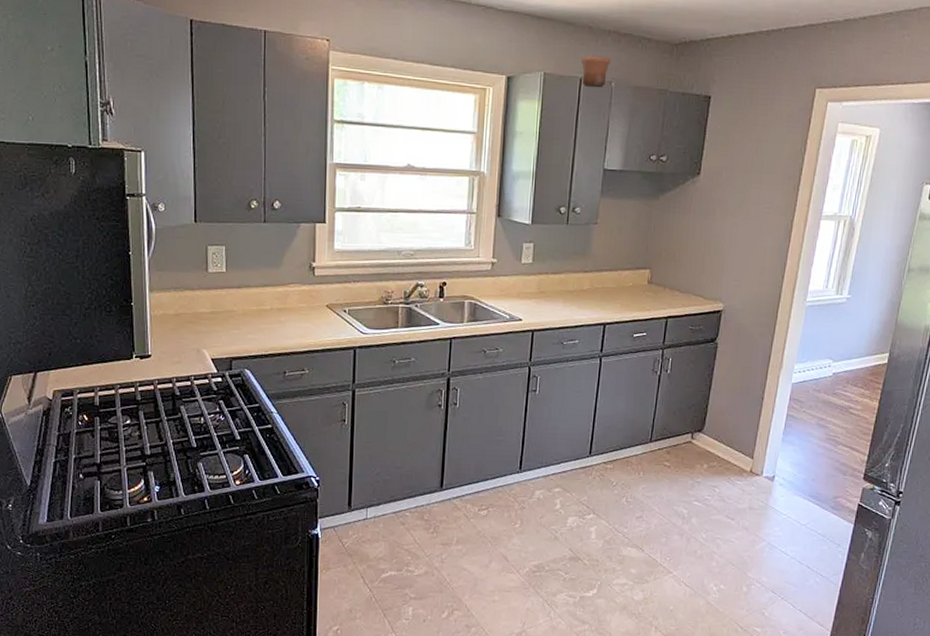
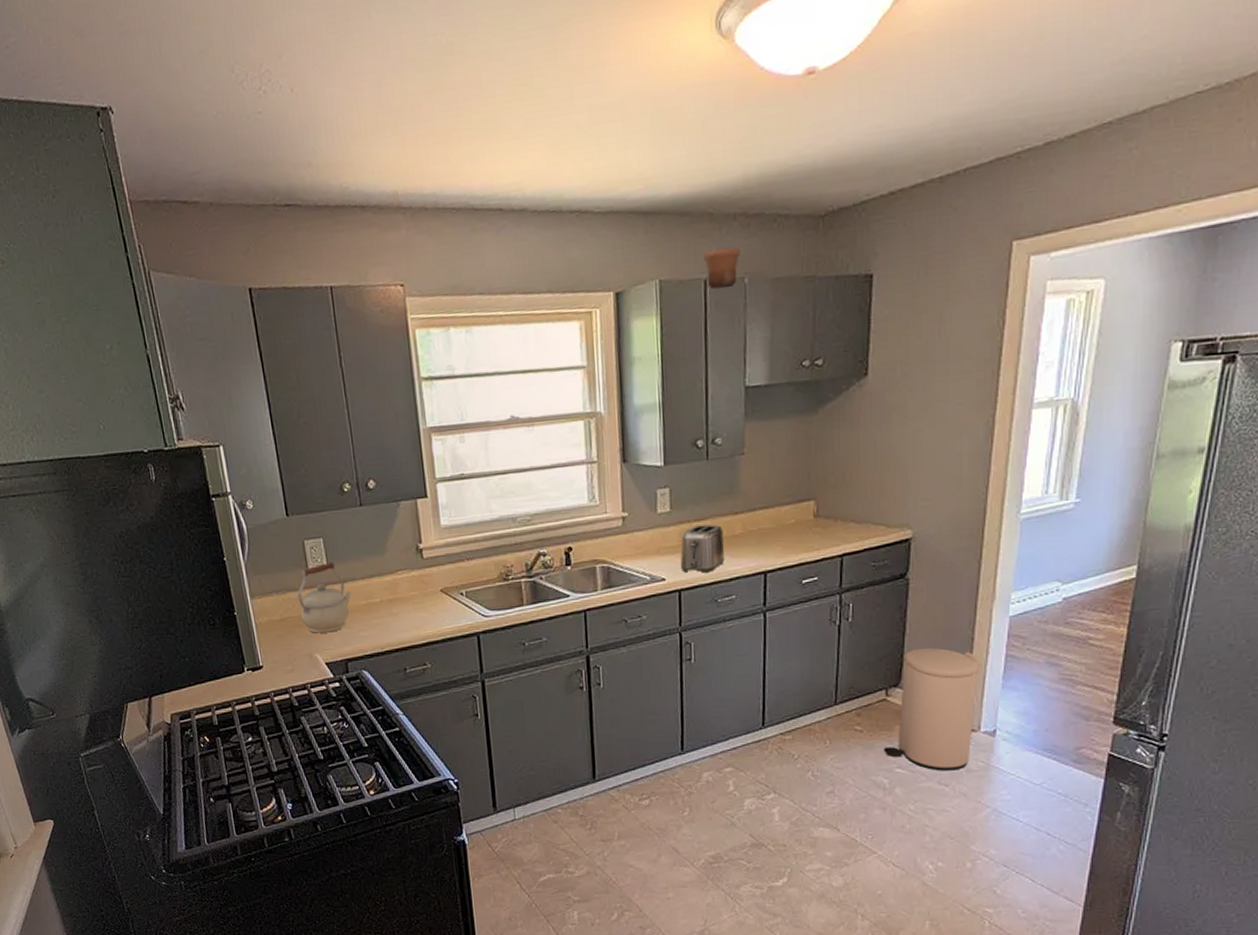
kettle: none [194,268,245,331] -> present [297,562,351,634]
toaster: none [535,277,574,319] -> present [680,524,725,573]
pedal bin: none [686,401,768,507] -> present [884,647,981,771]

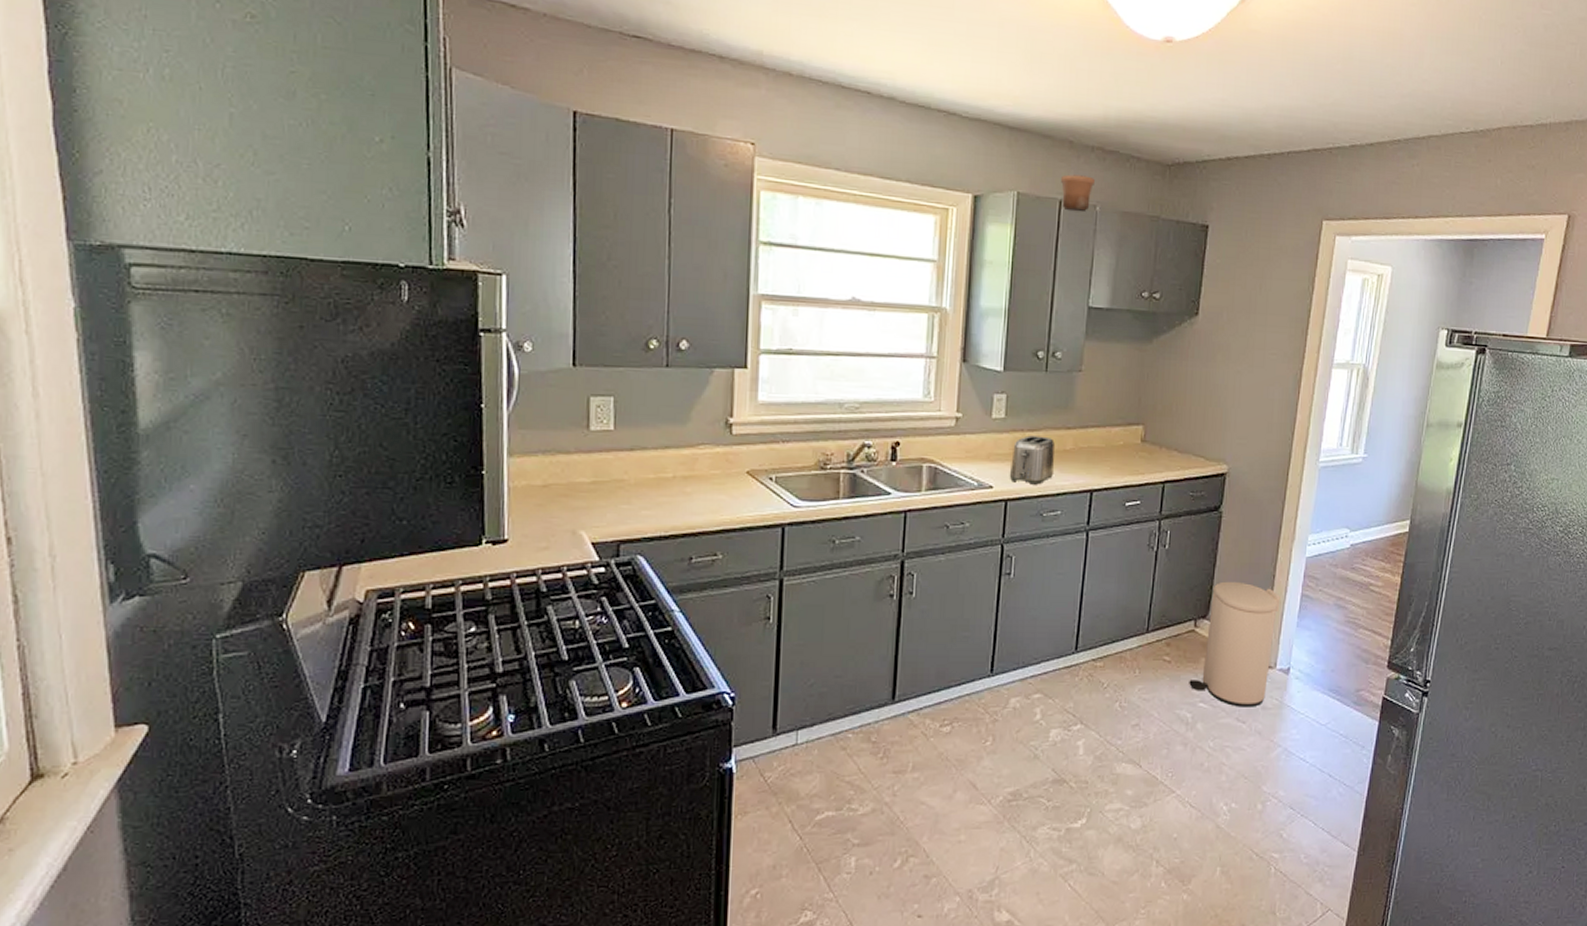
kettle: present [297,562,351,634] -> none [569,425,638,507]

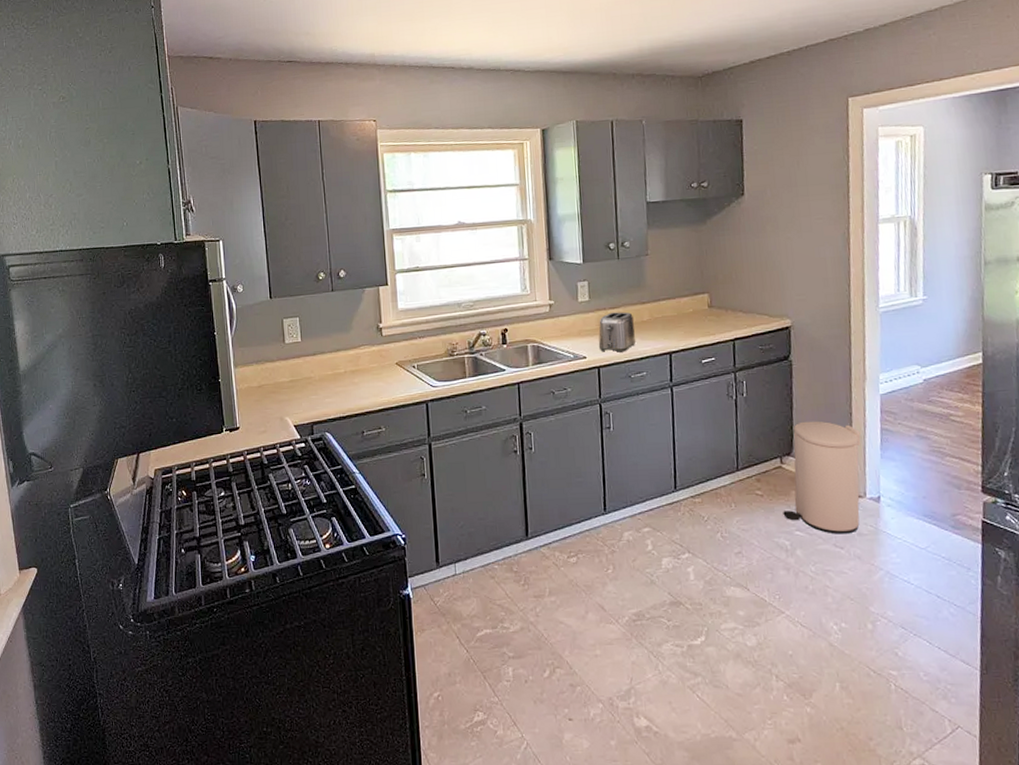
planter: present [1061,174,1095,213] -> none [610,98,638,129]

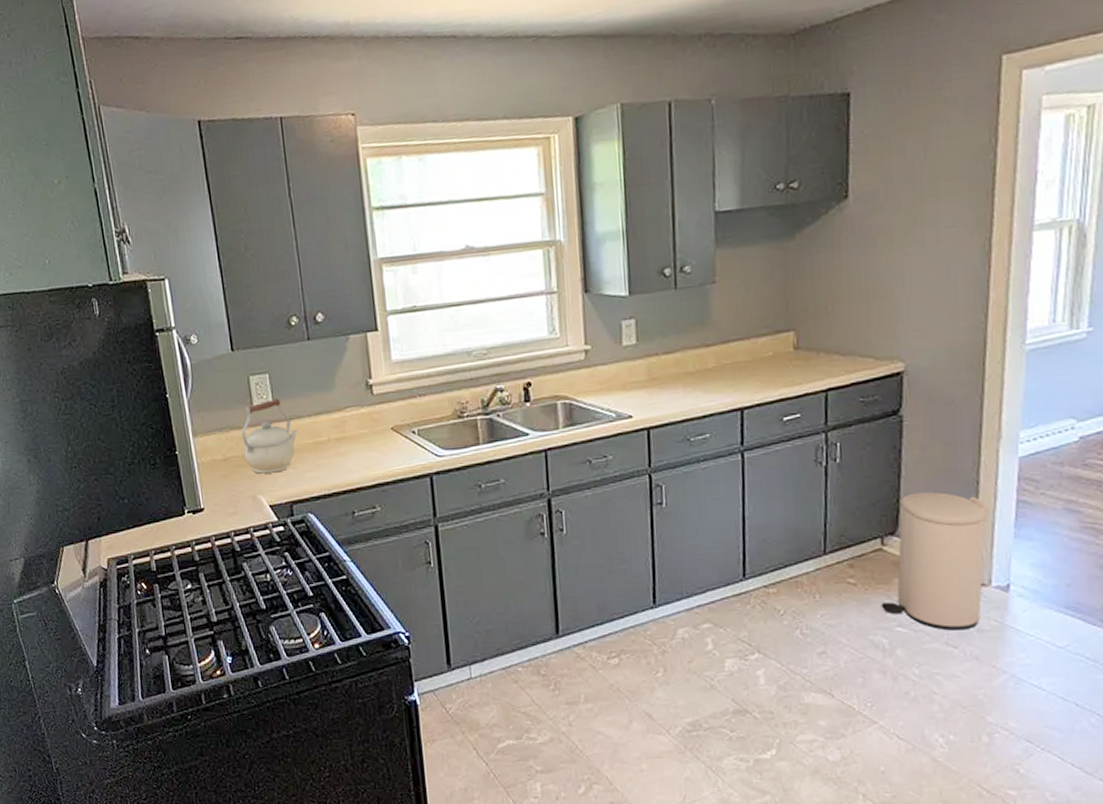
kettle: none [274,337,320,399] -> present [241,398,298,474]
toaster: present [598,312,636,353] -> none [648,357,698,410]

